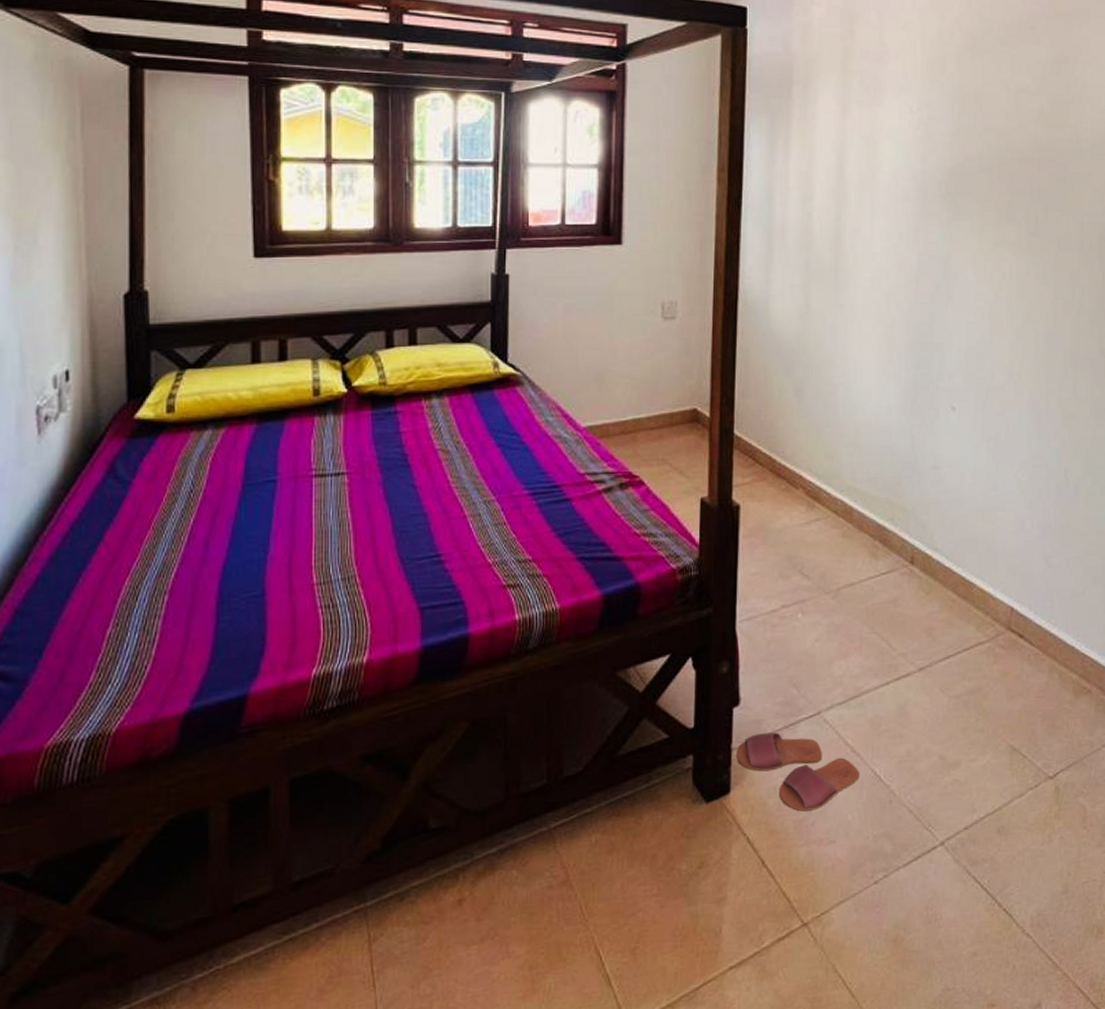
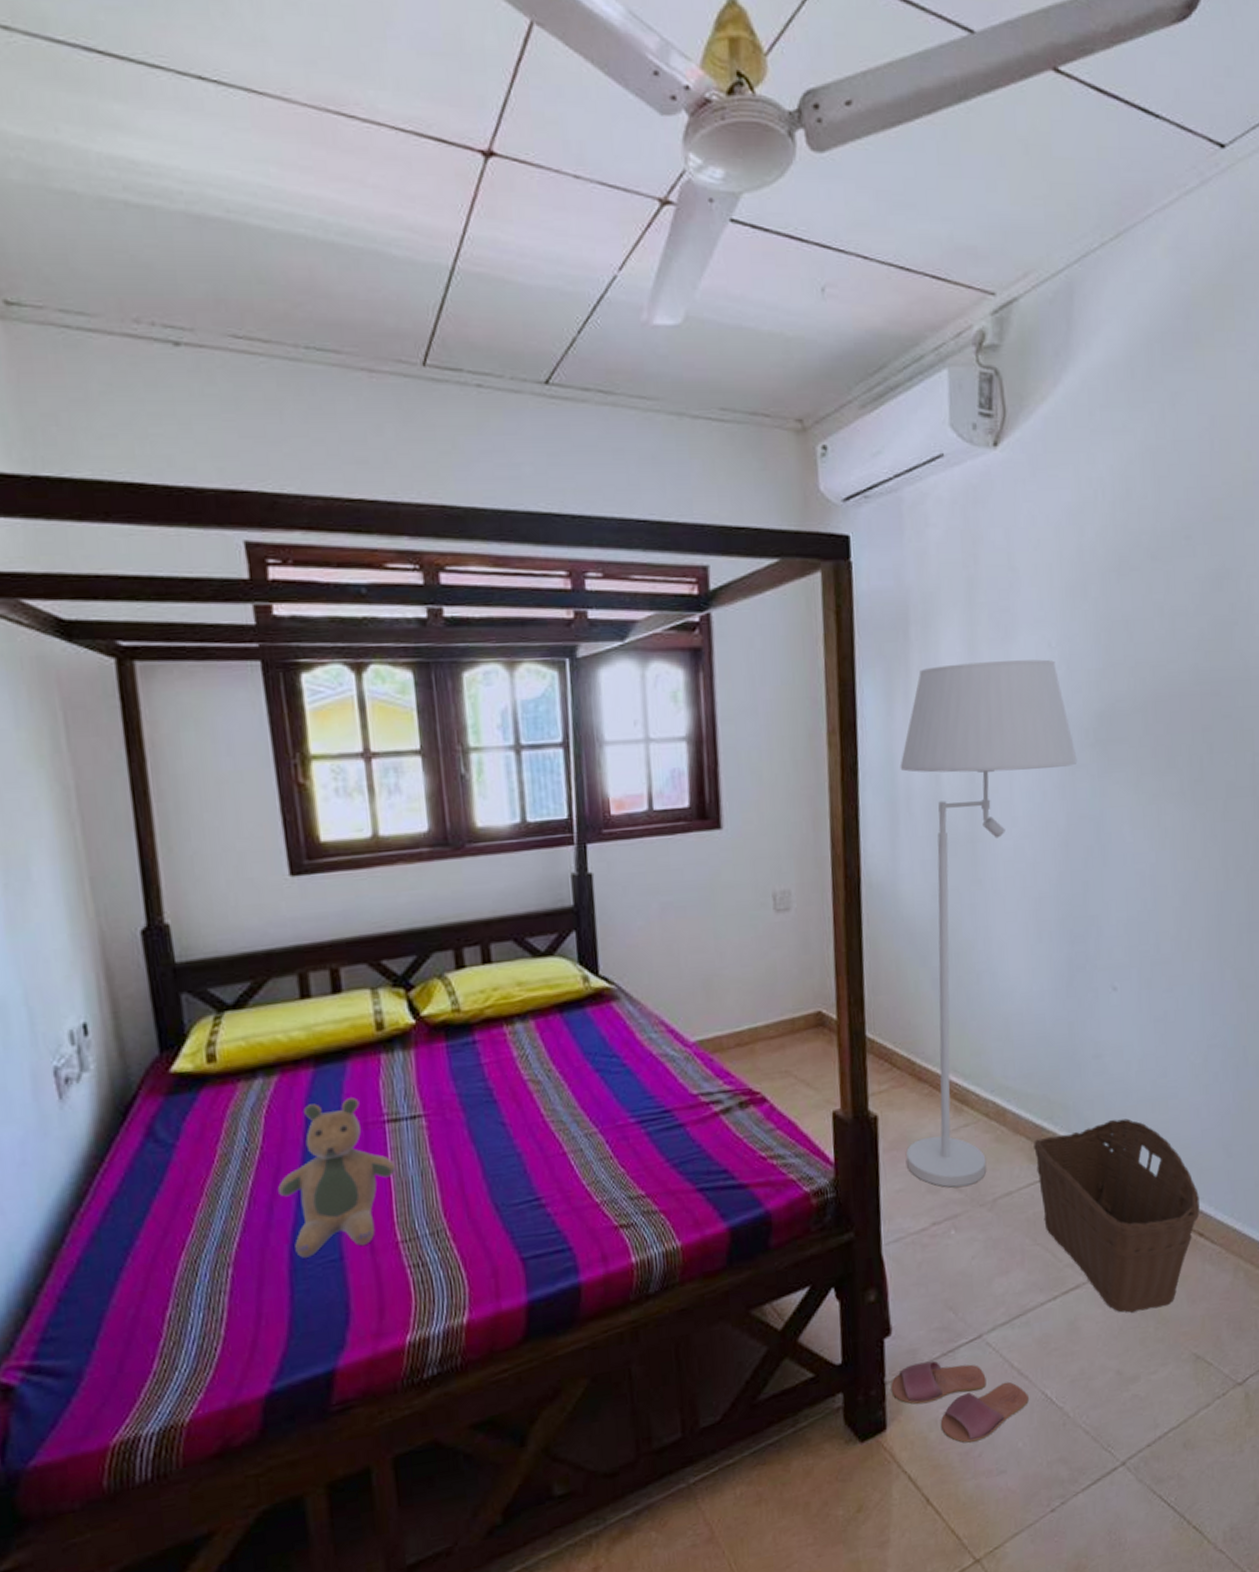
teddy bear: none [215,453,317,592] -> present [278,1097,395,1258]
floor lamp: none [763,120,930,575] -> present [900,659,1078,1188]
wicker basket: none [875,524,1021,703] -> present [1033,1118,1200,1313]

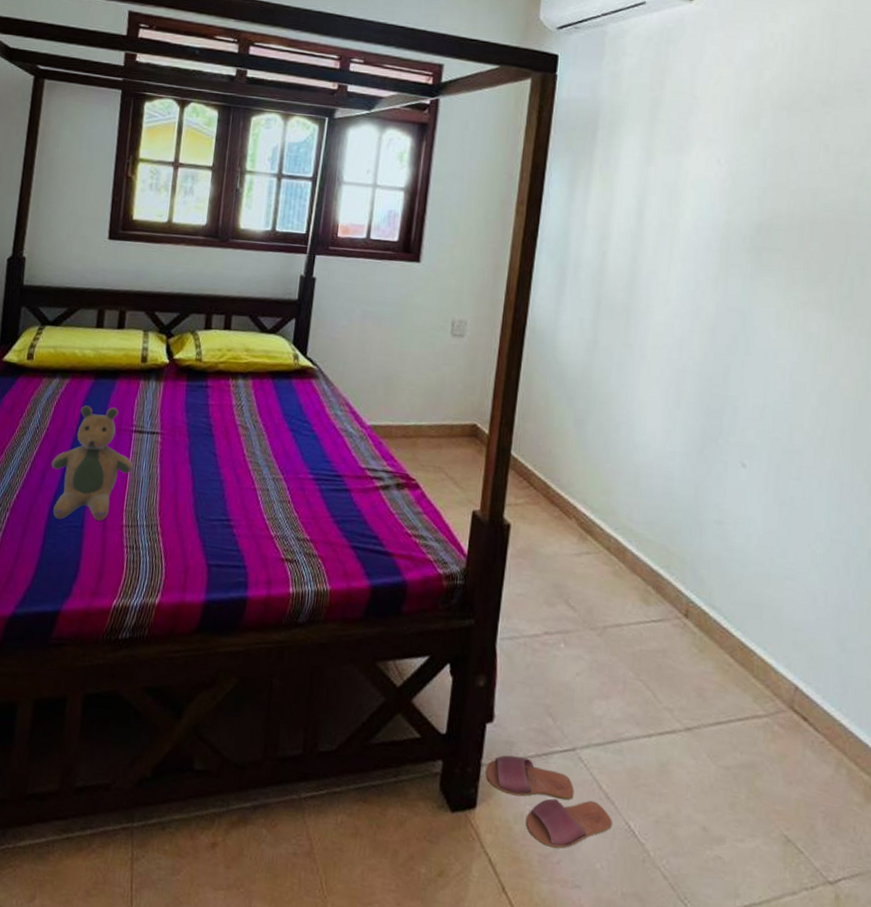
floor lamp: present [900,659,1078,1188] -> none [530,164,733,608]
wicker basket: present [1033,1118,1200,1313] -> none [647,583,807,779]

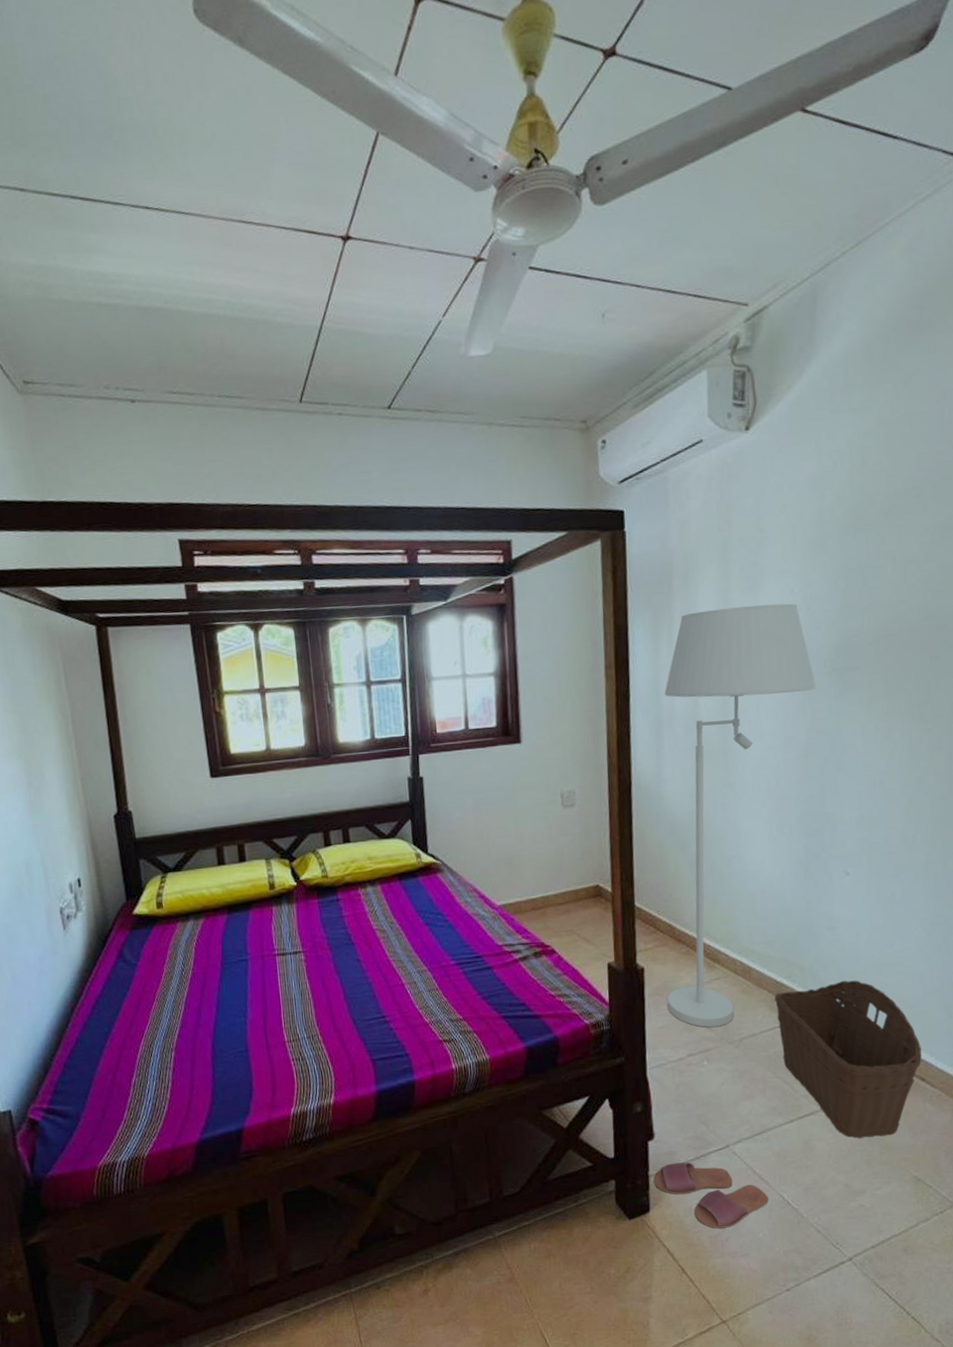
teddy bear: present [51,405,133,521] -> none [204,937,283,1049]
floor lamp: none [530,164,733,608] -> present [664,603,816,1028]
wicker basket: none [647,583,807,779] -> present [774,980,922,1138]

